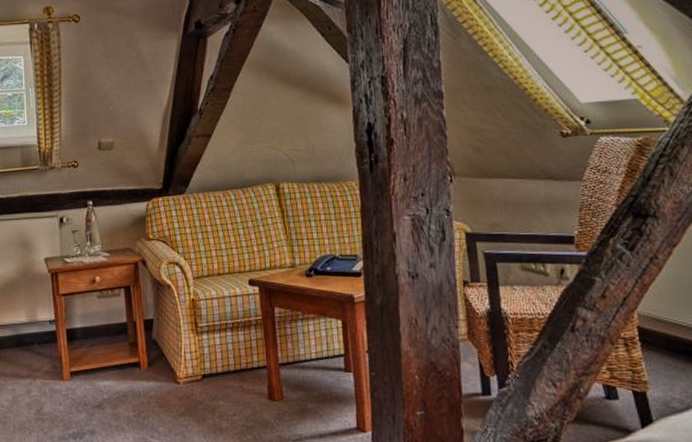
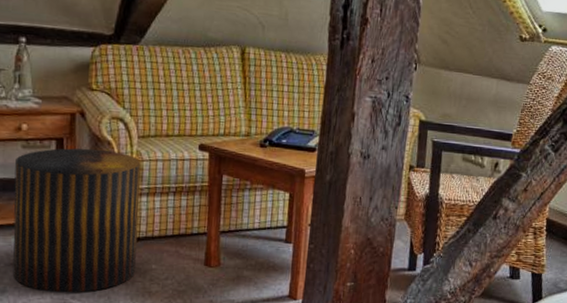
stool: none [93,293,206,432] -> present [12,148,141,293]

